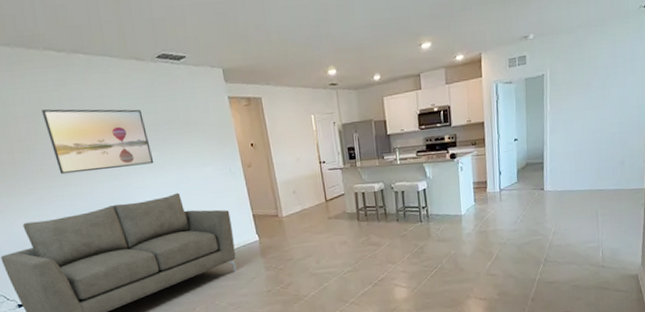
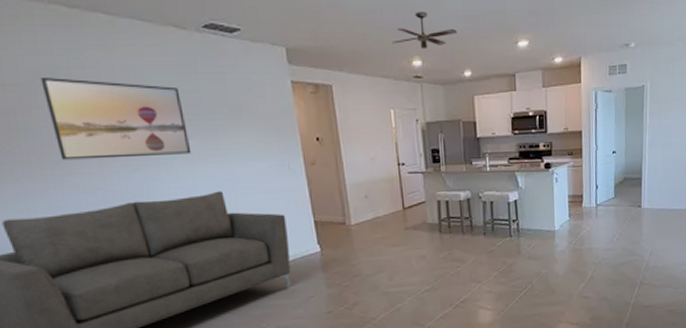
ceiling fan: none [310,25,366,60] -> present [392,12,457,50]

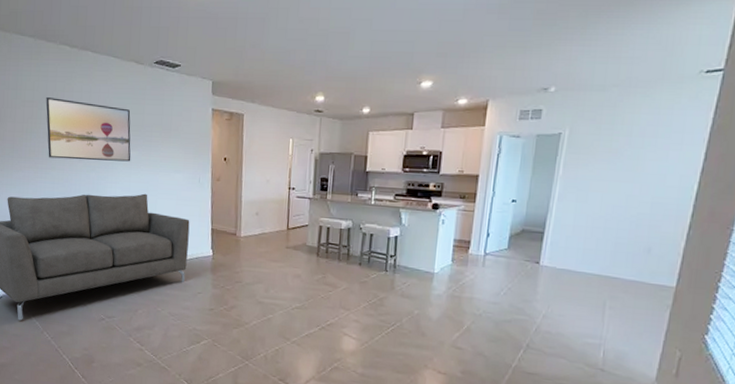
ceiling fan: present [392,12,457,50] -> none [300,52,362,87]

